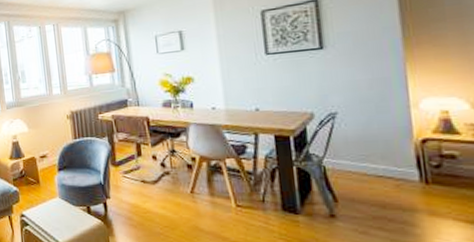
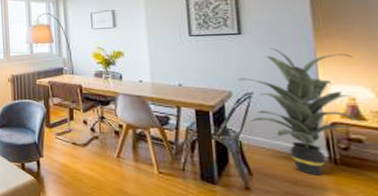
indoor plant: none [319,61,455,197] -> present [237,47,362,176]

